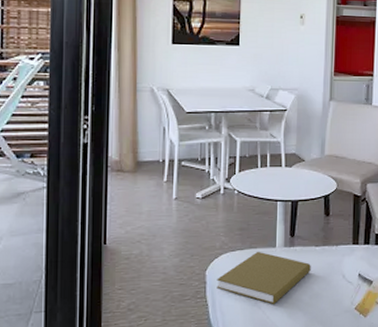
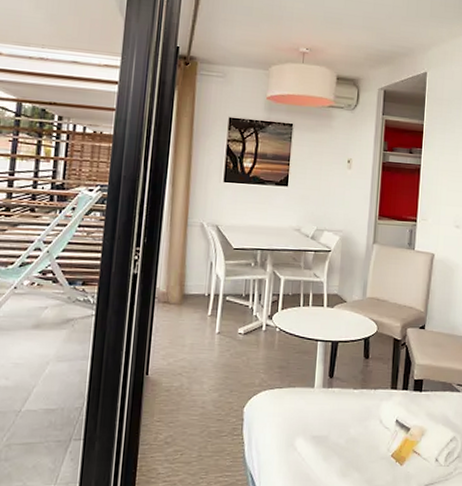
book: present [216,251,311,305] -> none [253,390,349,447]

